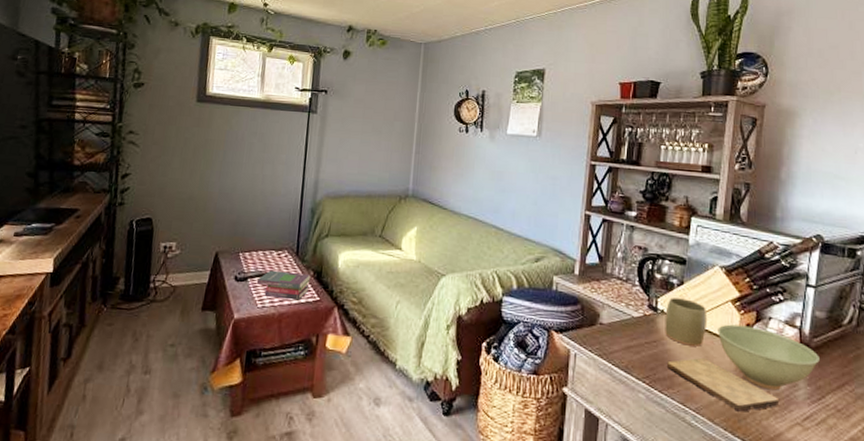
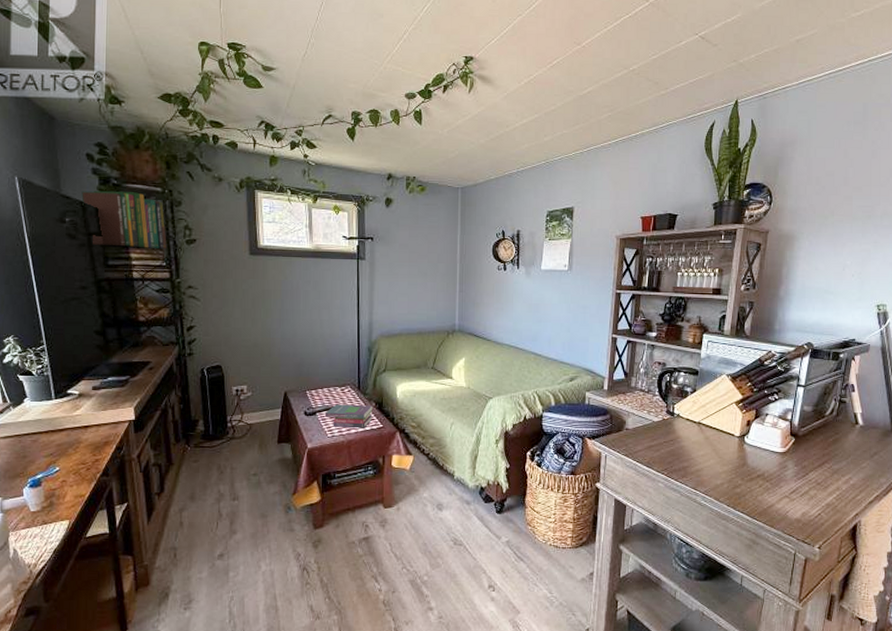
books: none [36,29,117,92] -> present [81,190,167,250]
mug: present [665,297,708,346] -> none [680,403,716,442]
cutting board: present [666,358,778,412] -> none [681,451,771,491]
bowl: present [718,324,820,391] -> none [724,422,805,472]

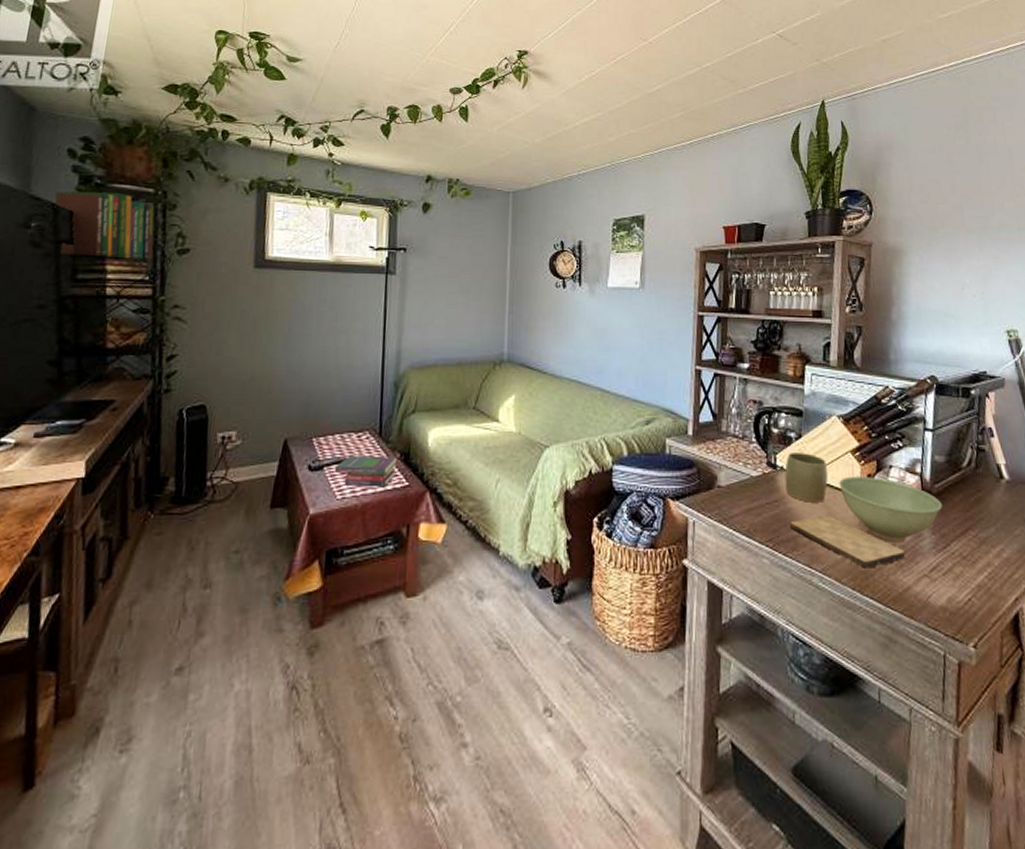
mug: none [680,403,716,442] -> present [784,453,829,503]
cutting board: none [681,451,771,491] -> present [789,515,905,568]
bowl: none [724,422,805,472] -> present [839,476,942,543]

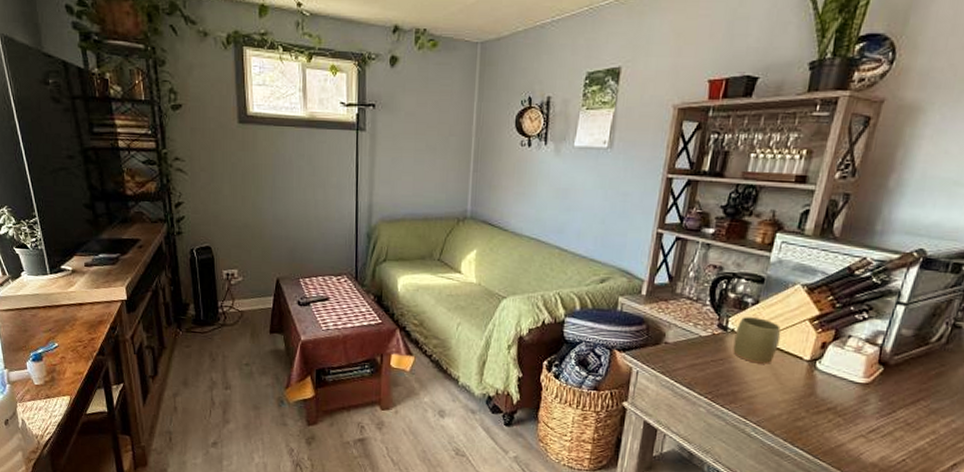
books: present [54,190,155,261] -> none [63,47,152,116]
books: present [334,455,397,488] -> none [319,295,371,323]
cutting board: present [789,515,905,568] -> none [730,375,845,425]
bowl: present [839,476,942,543] -> none [790,342,898,406]

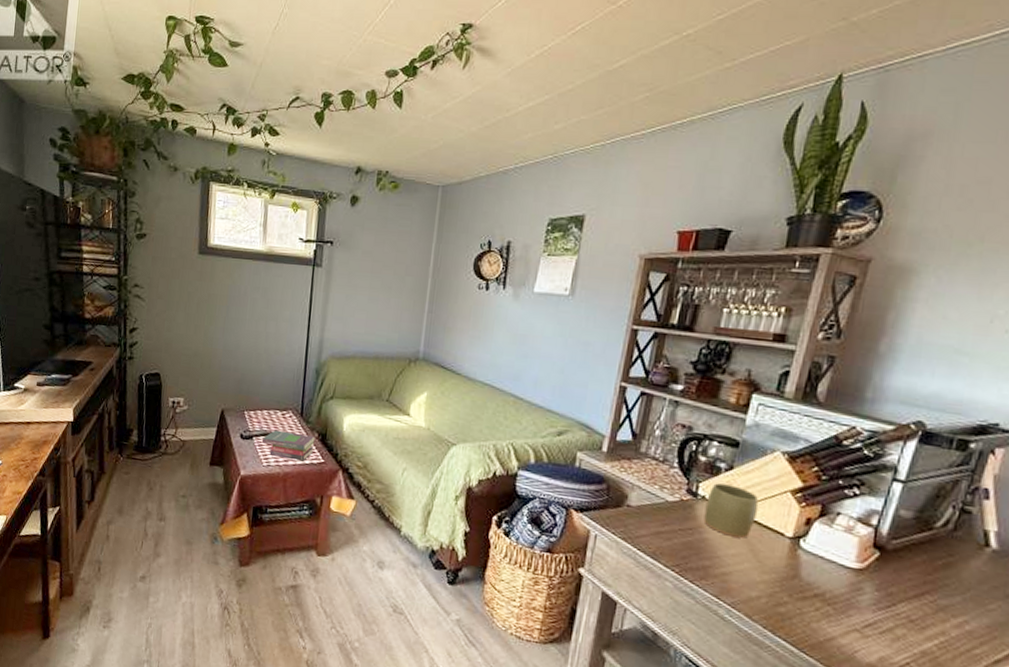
books: none [319,295,371,323] -> present [261,430,316,461]

